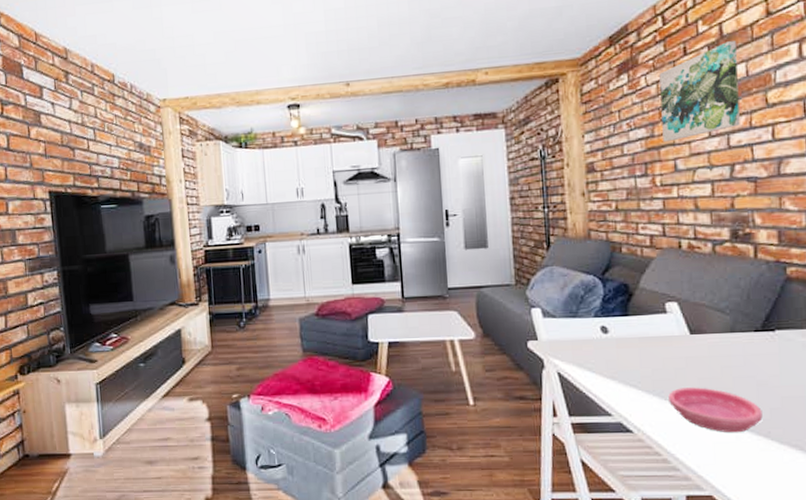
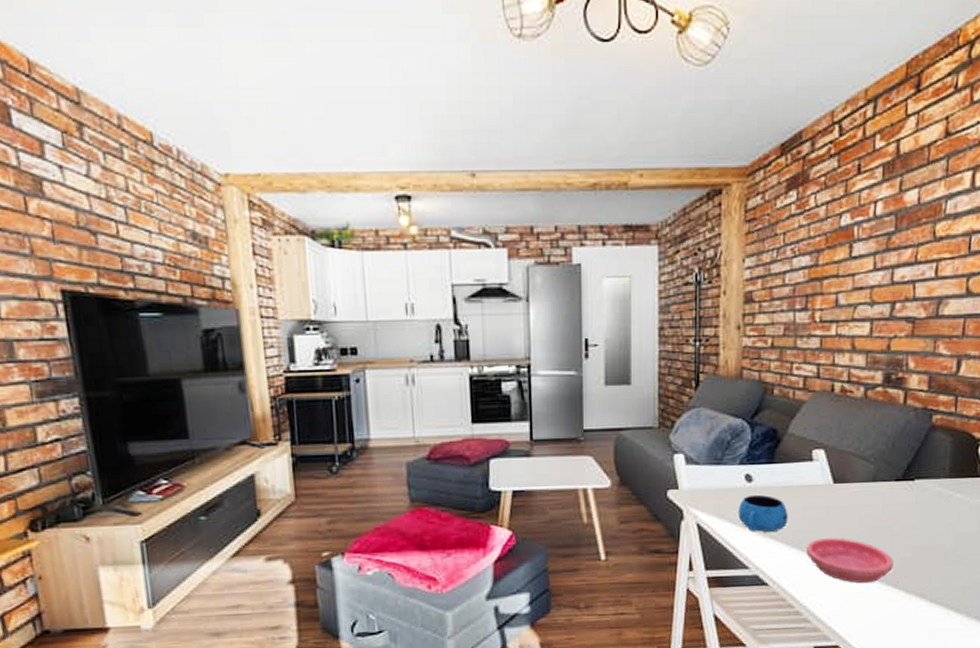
mug: none [597,345,647,381] -> present [738,494,788,532]
wall art: present [659,41,740,142] -> none [827,162,912,273]

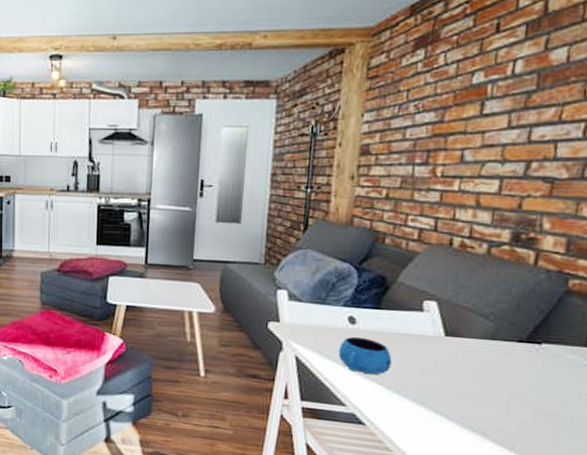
saucer: present [806,538,894,584] -> none [409,388,510,441]

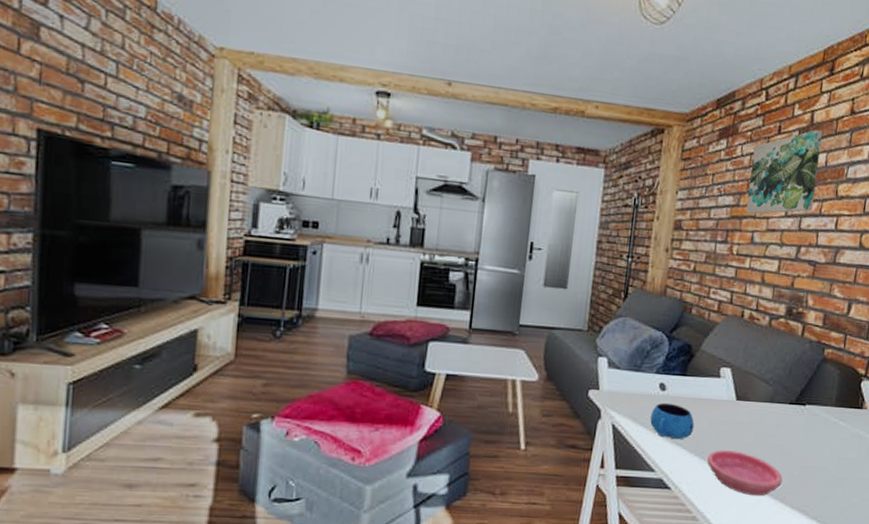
saucer: none [409,388,510,441] -> present [707,450,783,496]
wall art: none [453,20,562,129] -> present [746,130,822,214]

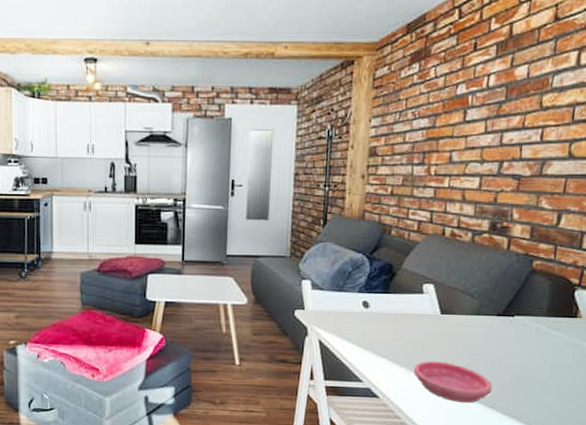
mug: present [650,402,695,439] -> none [355,319,399,352]
wall art: present [746,130,822,214] -> none [443,42,523,134]

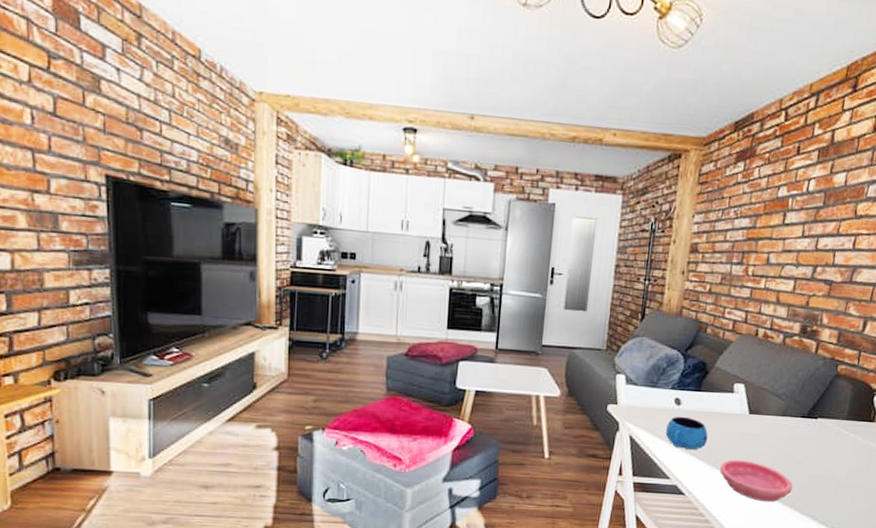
mug: none [355,319,399,352] -> present [665,416,708,450]

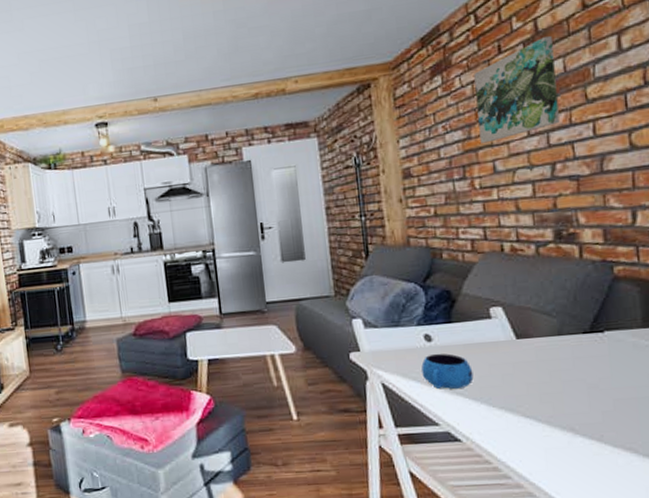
saucer: present [720,460,793,502] -> none [496,392,595,438]
wall art: none [762,149,843,236] -> present [474,36,560,144]

